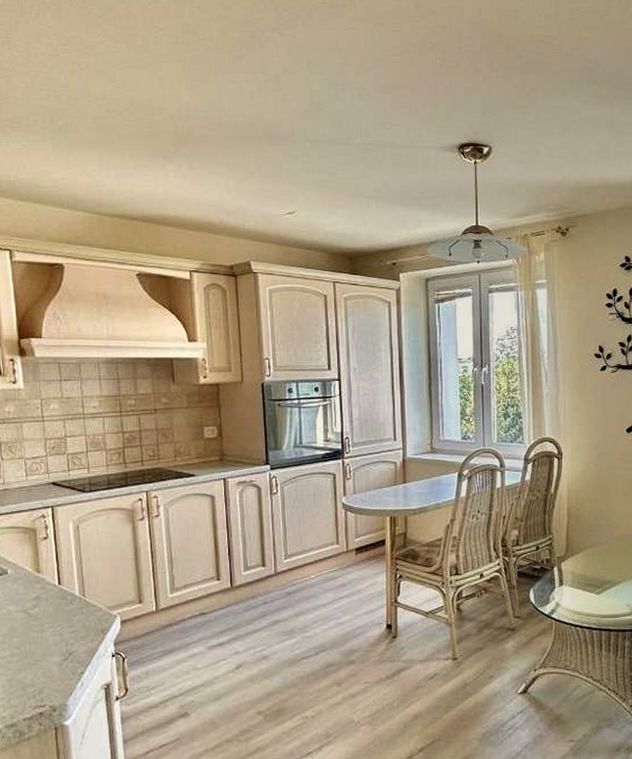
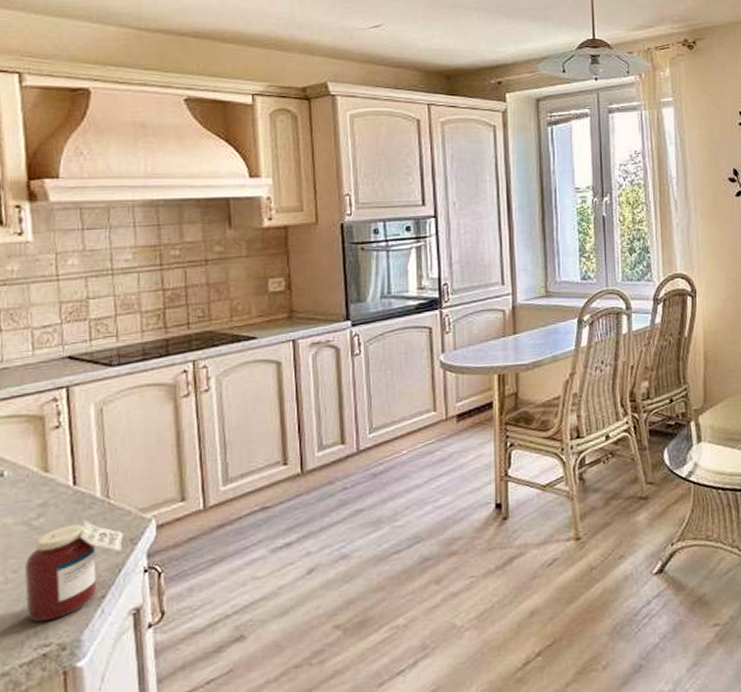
jar: none [25,612,96,688] -> present [25,520,124,622]

